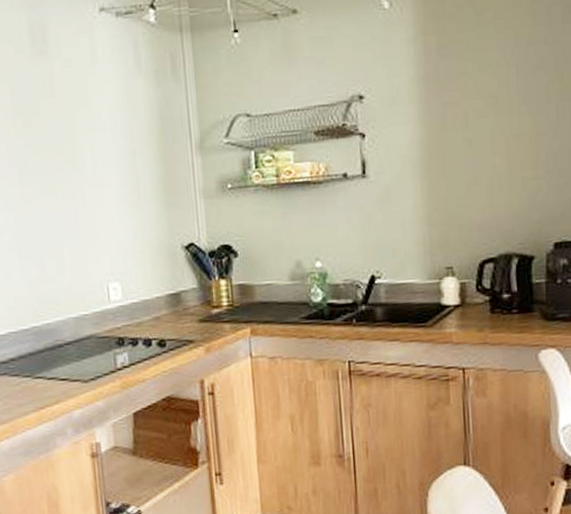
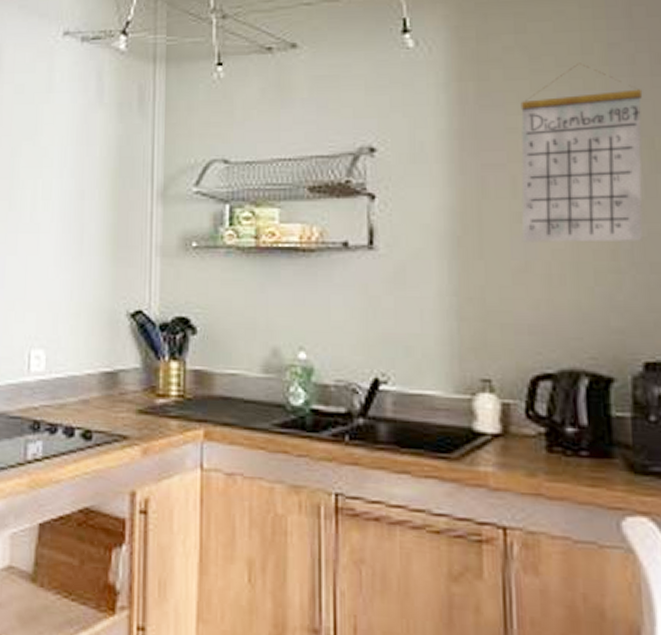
calendar: none [469,15,556,162] -> present [520,63,643,242]

